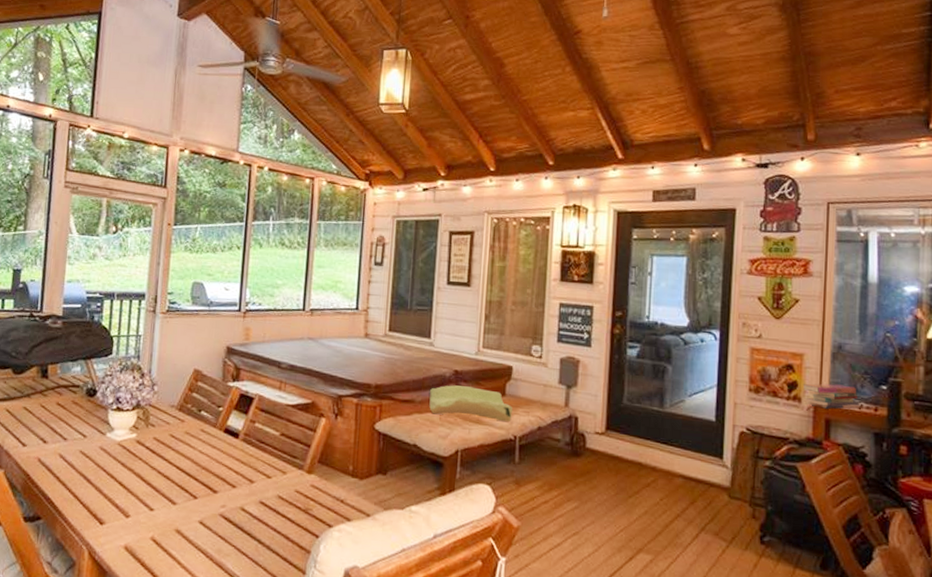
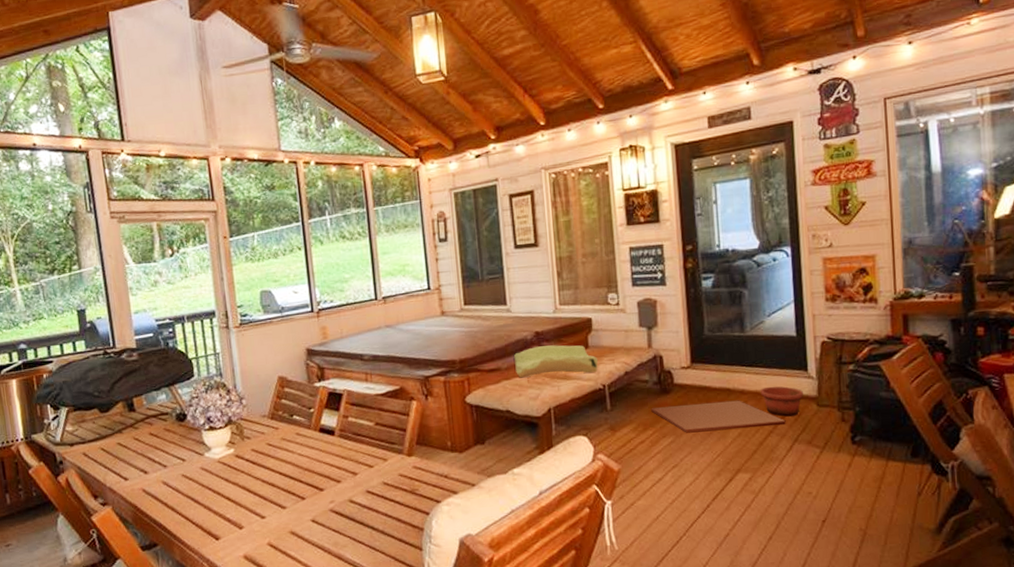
door mat: none [559,469,695,511] -> present [651,400,786,433]
pot: none [672,468,716,504] -> present [760,386,803,417]
books: present [803,383,861,410] -> none [878,278,936,305]

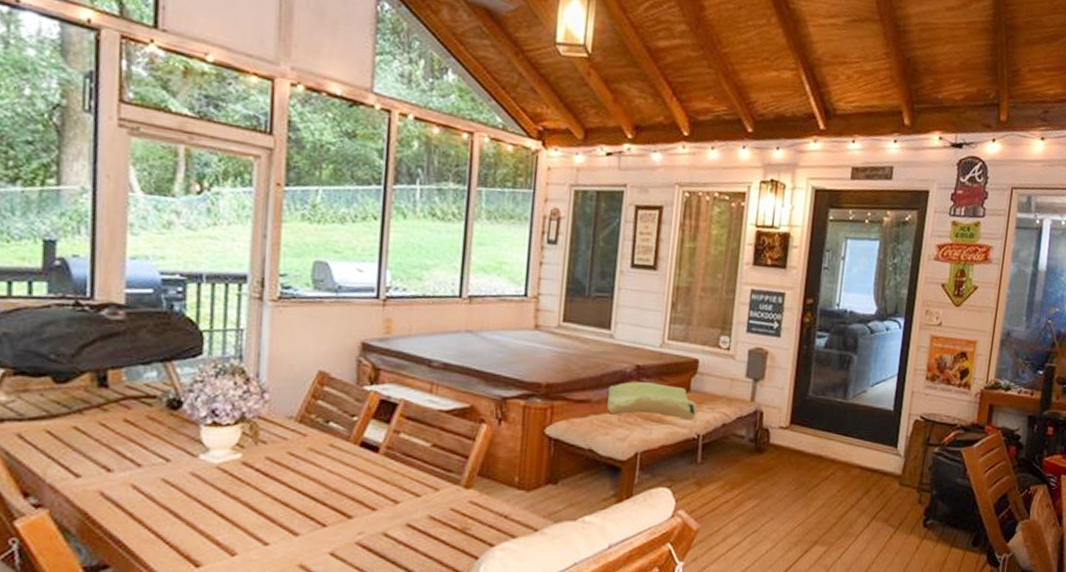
door mat: present [651,400,786,433] -> none [741,466,868,501]
pot: present [760,386,803,417] -> none [850,459,889,492]

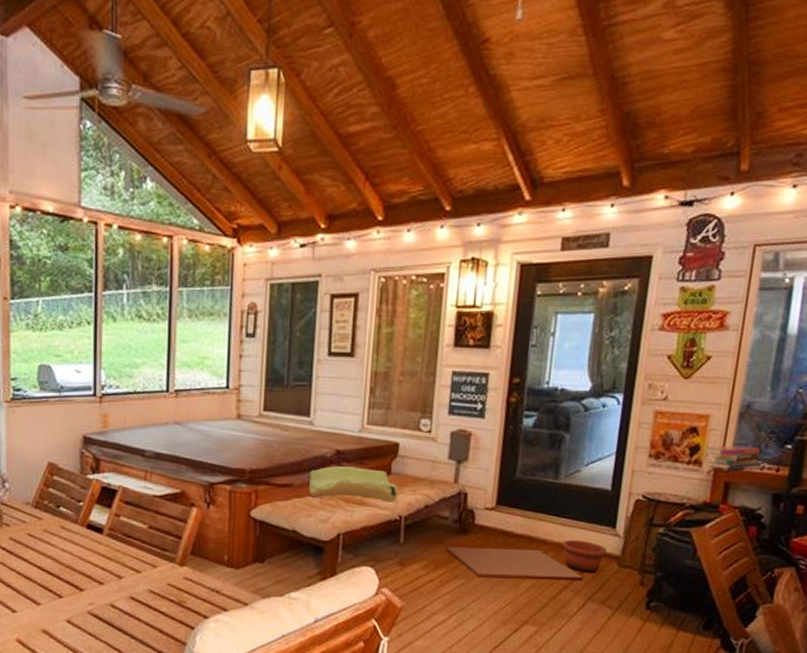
door mat: none [741,466,868,501] -> present [445,546,583,582]
pot: none [850,459,889,492] -> present [562,539,607,573]
books: none [972,370,1020,395] -> present [704,445,763,472]

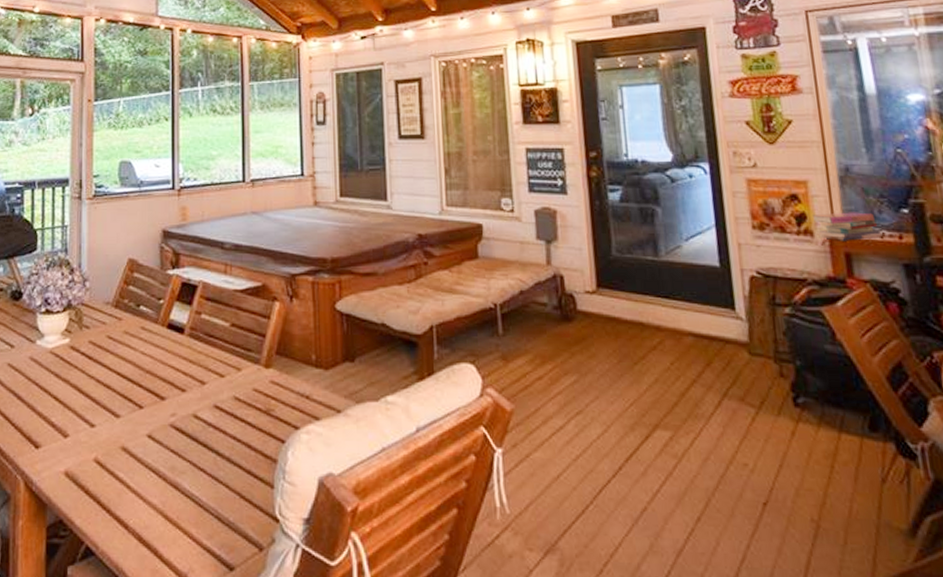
towel: present [309,466,399,502] -> none [392,251,490,289]
door mat: present [445,546,583,582] -> none [550,336,712,374]
pot: present [562,539,607,573] -> none [679,324,731,364]

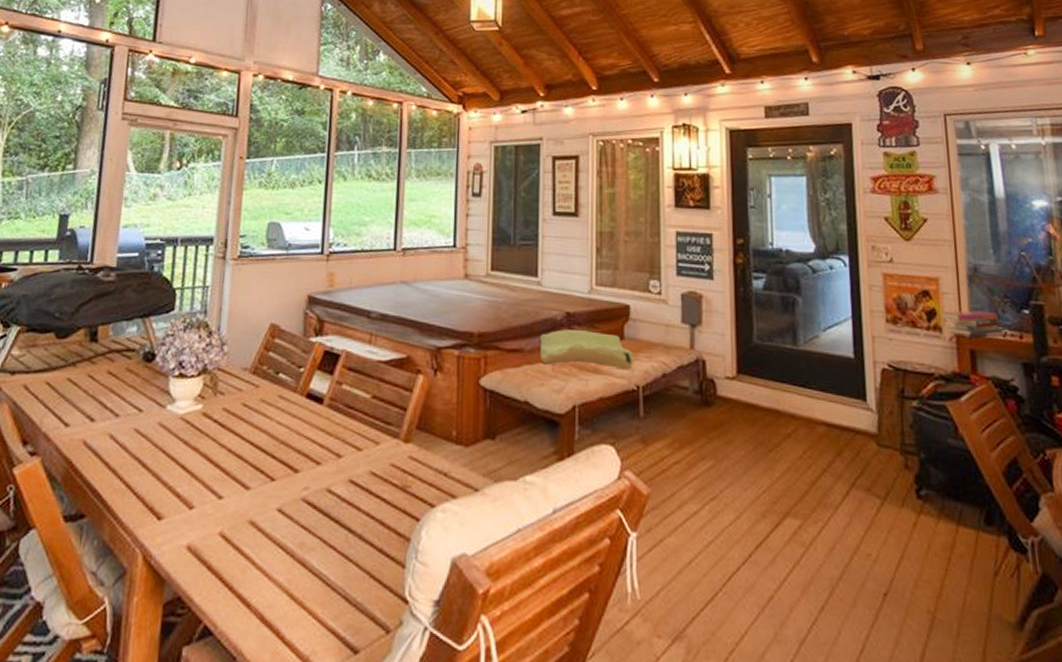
towel: none [392,251,490,289] -> present [539,329,634,370]

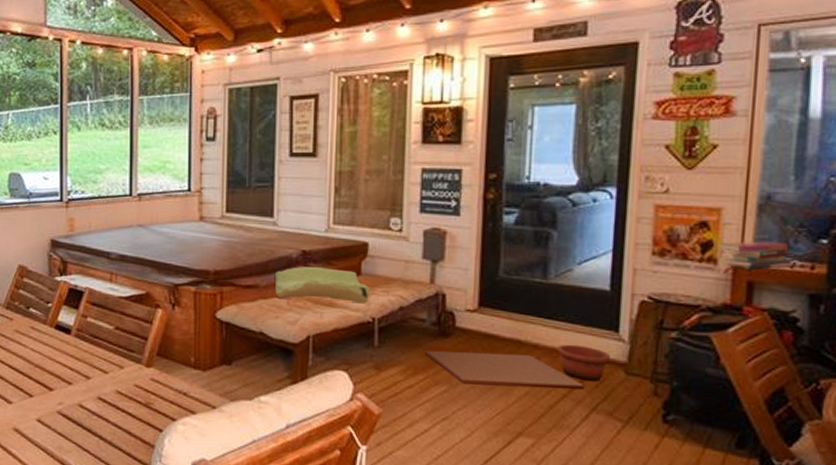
door mat: none [689,421,842,464] -> present [425,351,585,390]
pot: none [813,414,862,454] -> present [557,344,610,382]

